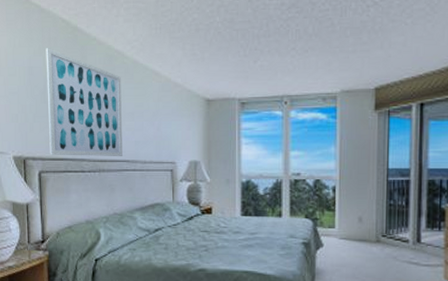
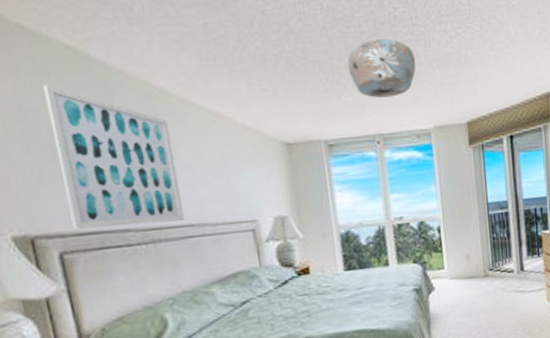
ceiling light: none [267,9,330,62] -> present [347,39,416,98]

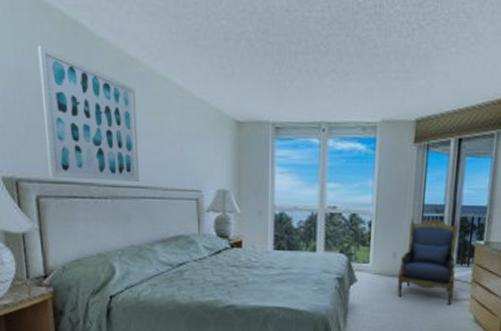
ceiling light: present [347,39,416,98] -> none [305,26,373,86]
armchair: none [474,214,530,299] -> present [397,218,458,306]

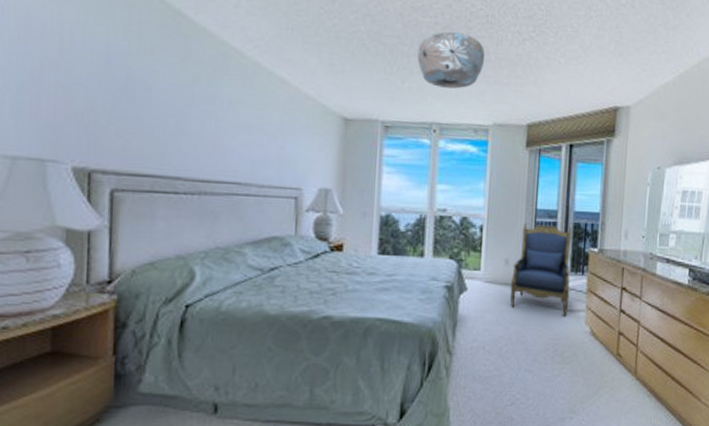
wall art: present [37,45,139,182] -> none [129,32,237,177]
ceiling light: none [305,26,373,86] -> present [417,31,486,89]

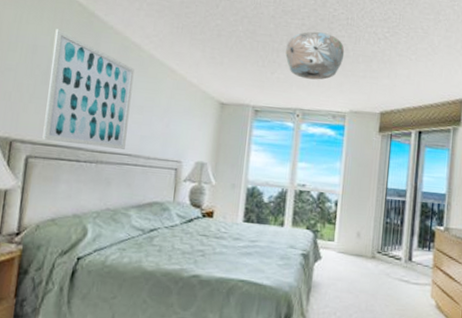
wall art: none [129,32,237,177] -> present [42,29,134,149]
armchair: present [510,223,572,317] -> none [360,200,419,290]

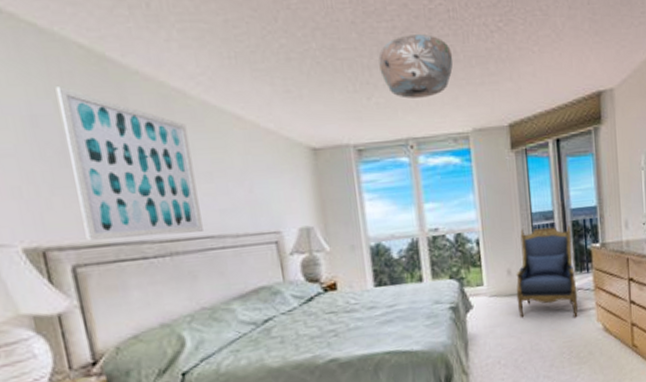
armchair: none [360,200,419,290] -> present [516,225,578,318]

